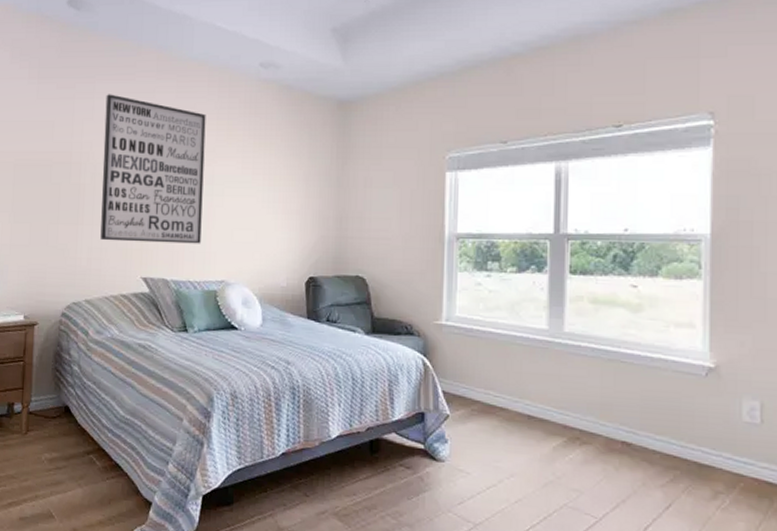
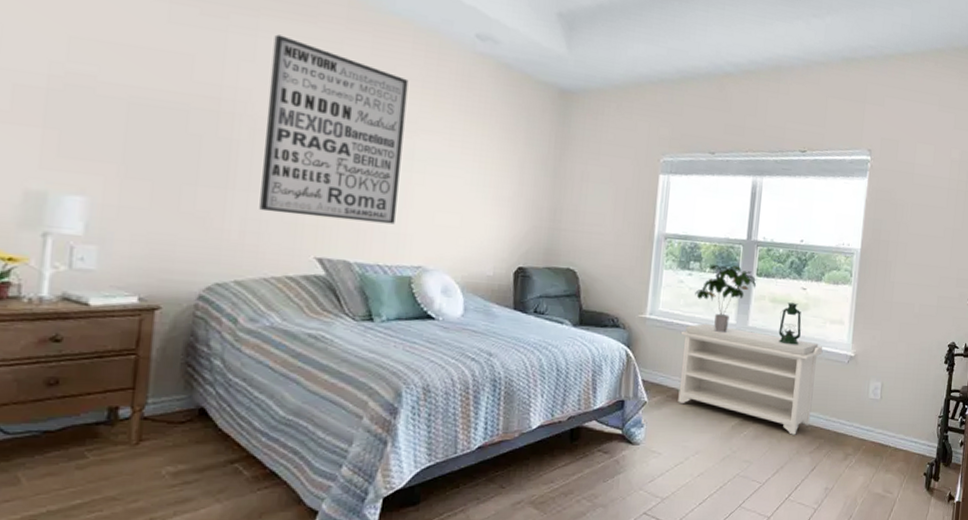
bench: none [482,330,668,463] -> present [678,324,823,435]
potted plant: none [496,263,571,341] -> present [695,264,757,334]
lantern: none [604,300,635,354] -> present [778,300,802,345]

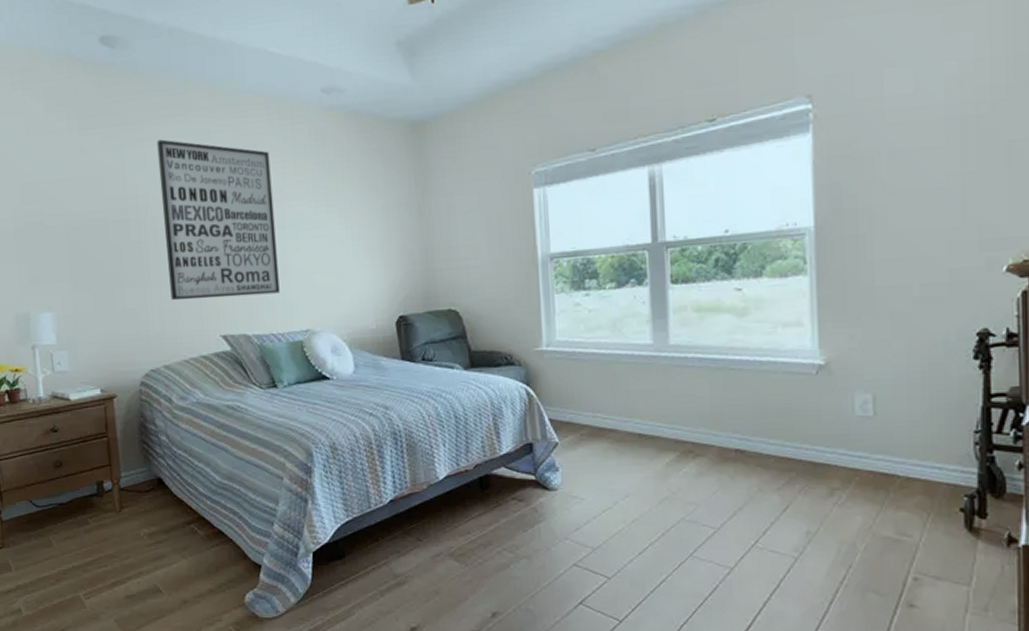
bench: present [678,324,823,435] -> none [586,348,777,469]
potted plant: present [695,264,757,334] -> none [596,276,673,357]
lantern: present [778,300,802,345] -> none [710,306,742,361]

